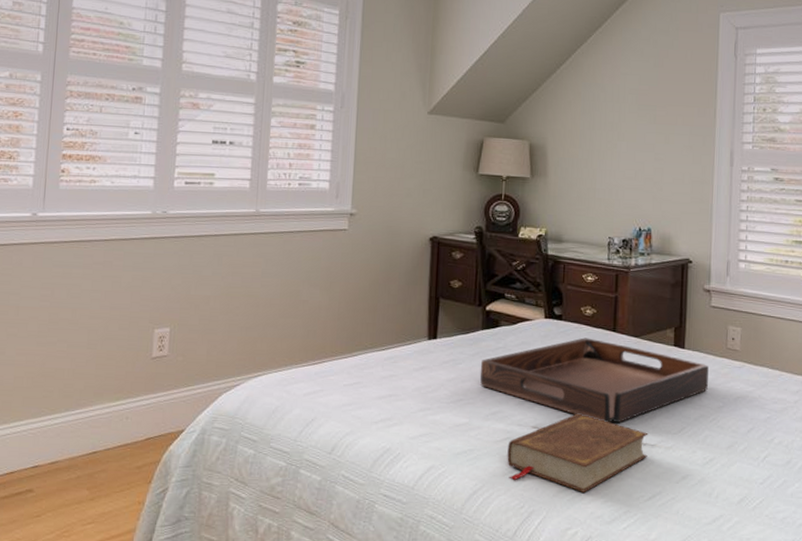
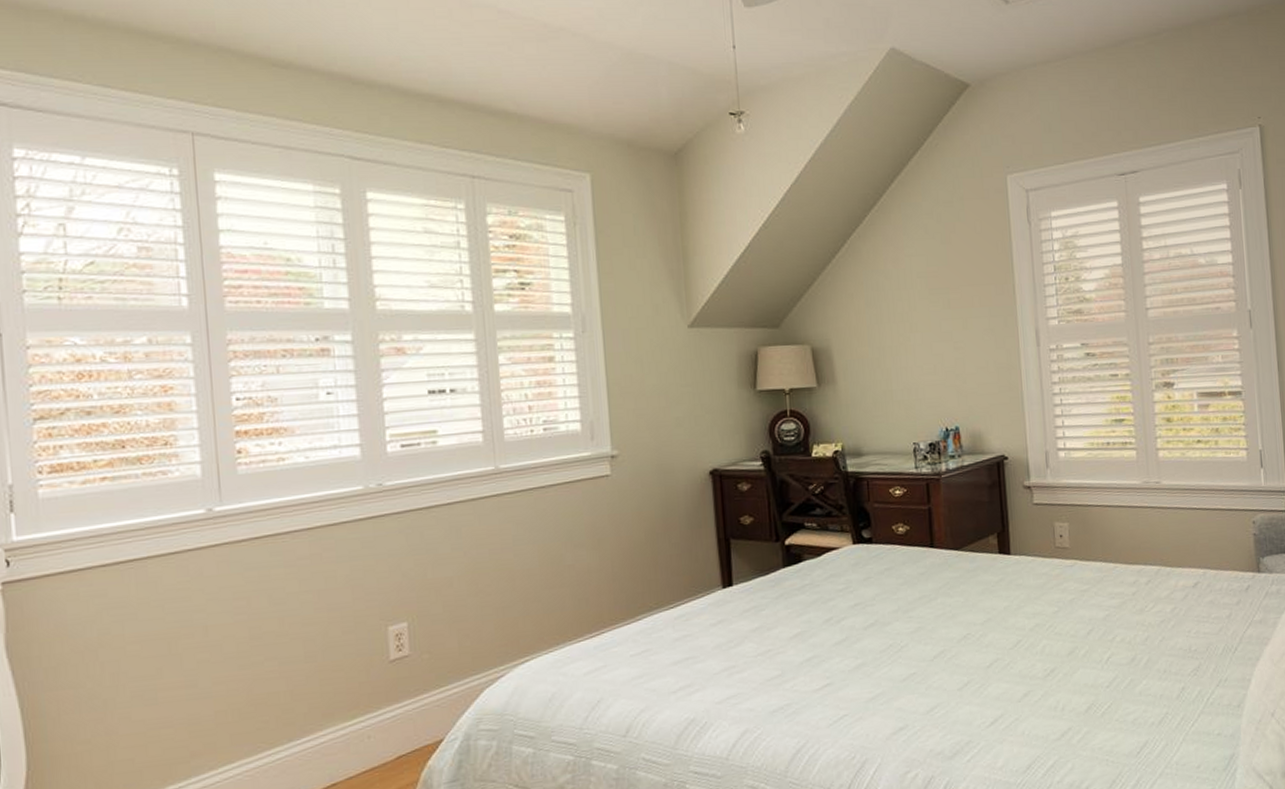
serving tray: present [480,337,709,424] -> none [786,558,1040,650]
book: present [507,413,648,493] -> none [829,644,984,730]

